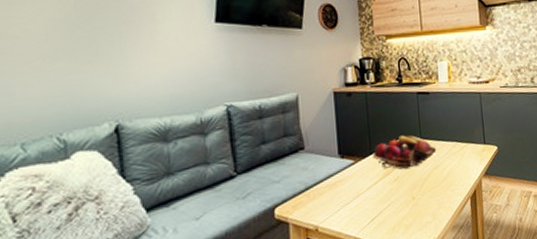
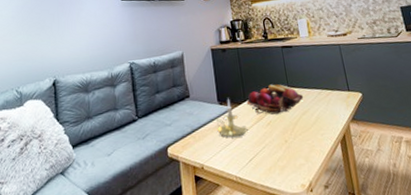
candle holder: none [335,151,372,195] -> present [216,98,248,137]

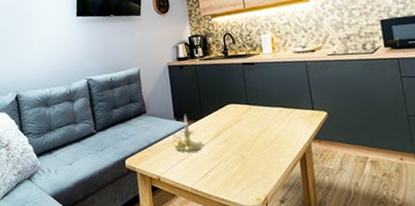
fruit basket: present [246,84,304,115] -> none [203,101,264,132]

